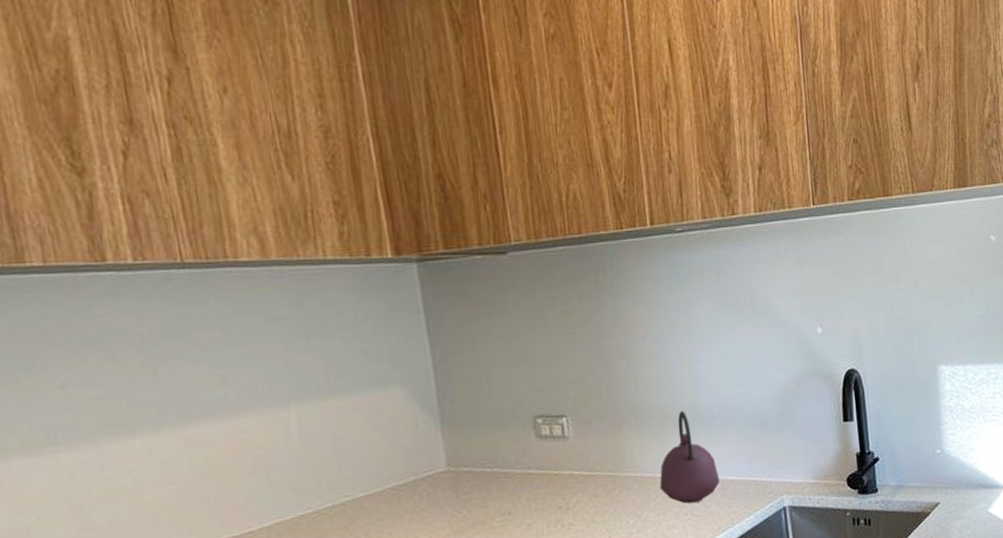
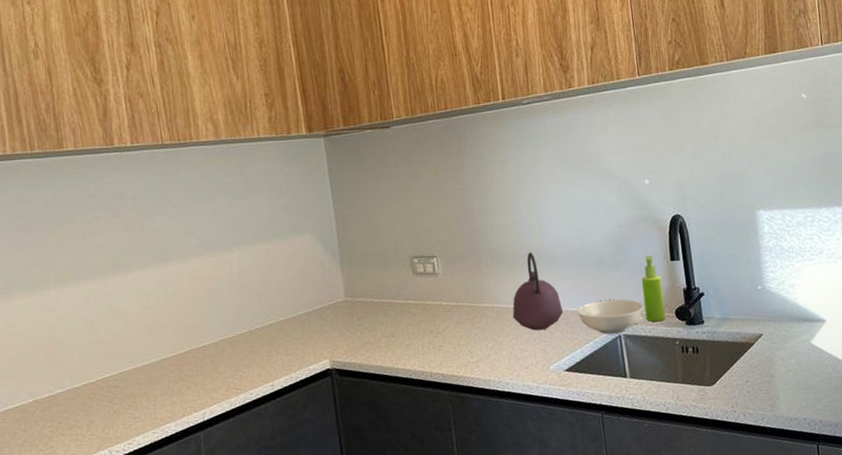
bowl: none [736,466,813,507] -> present [577,299,644,335]
soap dispenser: none [811,415,836,491] -> present [642,255,666,322]

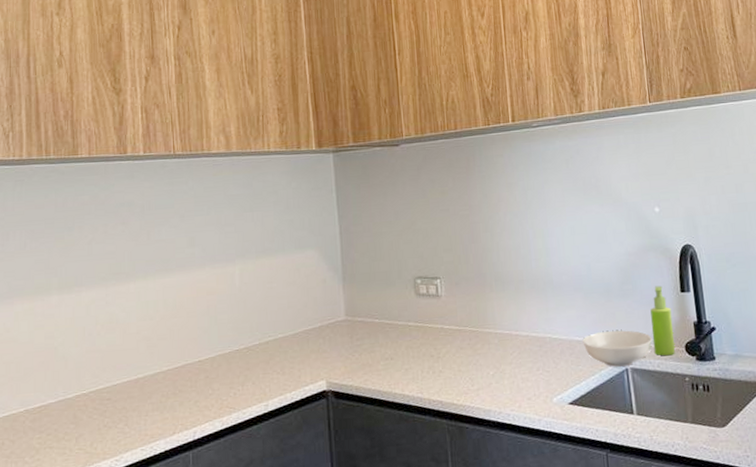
teapot: present [512,252,564,331] -> none [516,277,569,360]

